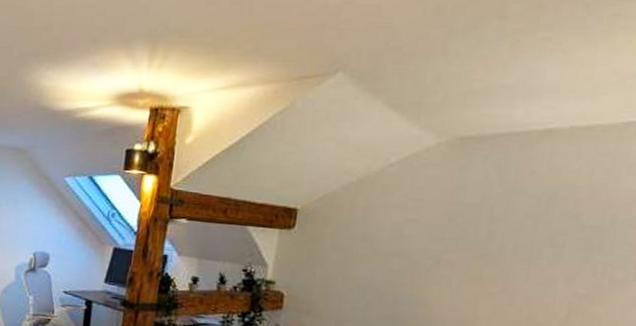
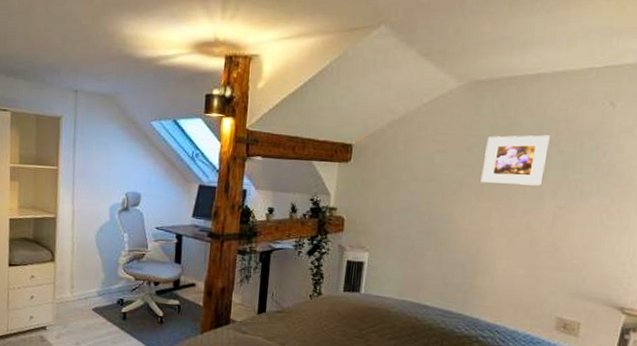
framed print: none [465,204,566,268] -> present [480,135,550,186]

